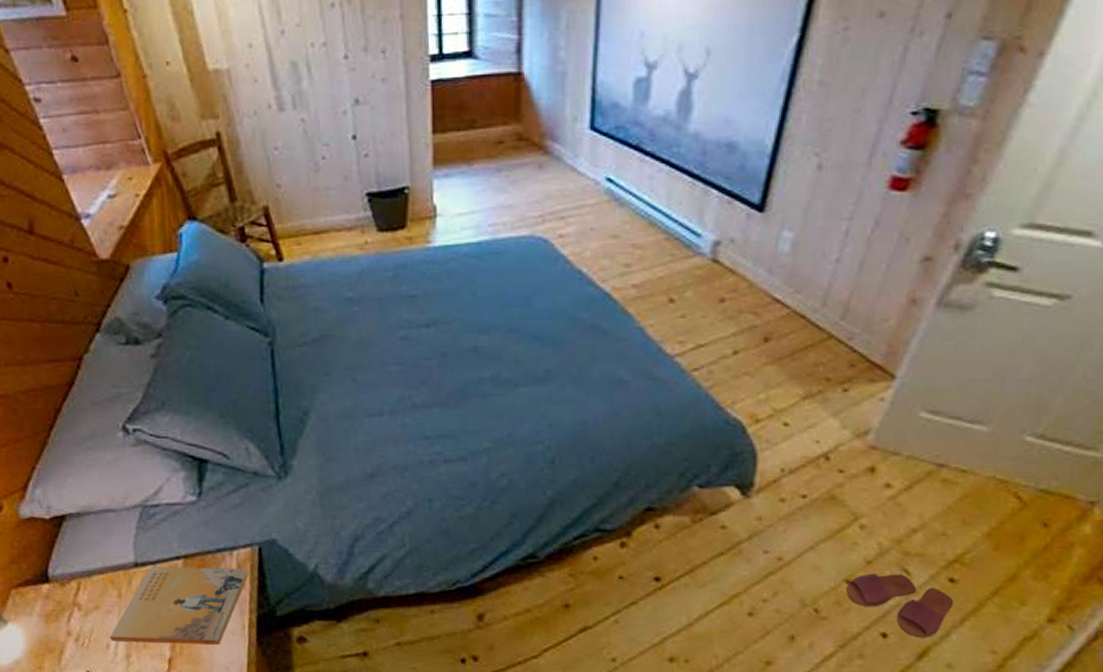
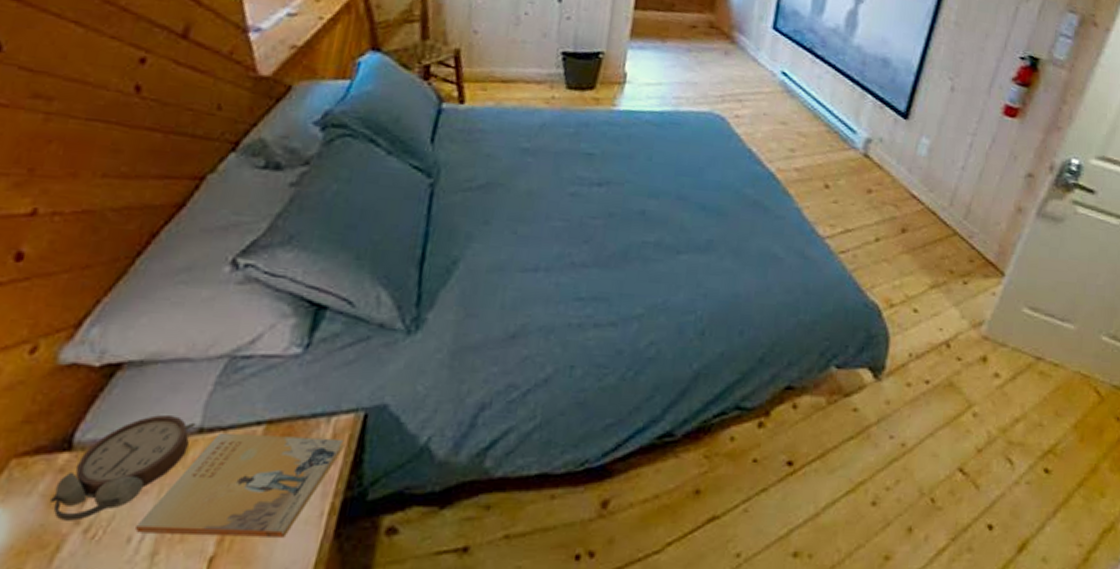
alarm clock: none [46,554,131,633] -> present [50,415,196,521]
slippers: present [846,573,953,638] -> none [959,462,1047,530]

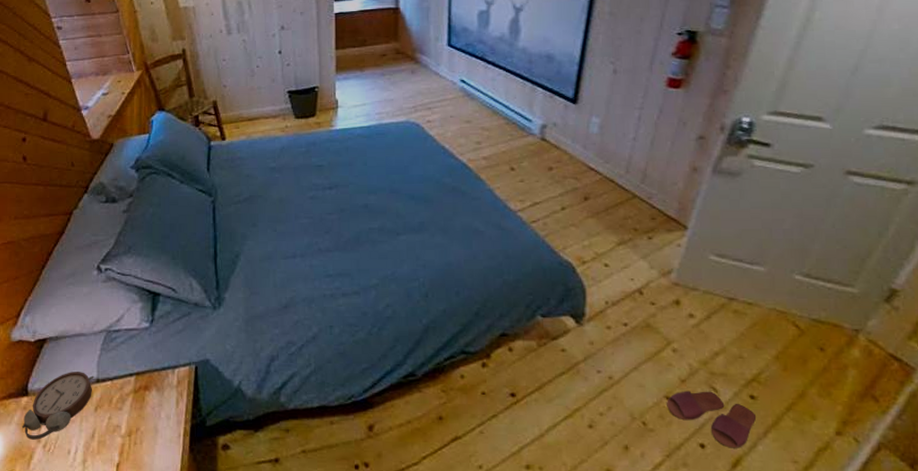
book: present [135,434,345,537] -> none [72,383,187,451]
slippers: none [959,462,1047,530] -> present [667,391,756,448]

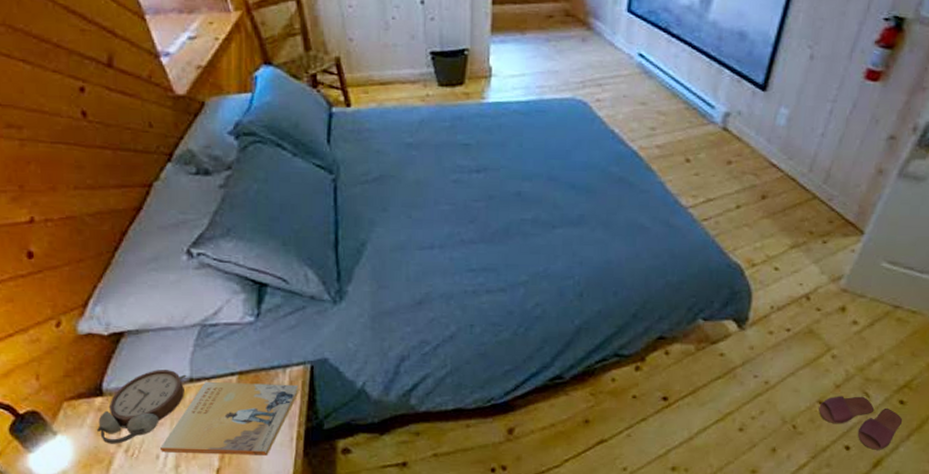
book: none [72,383,187,451] -> present [160,382,300,455]

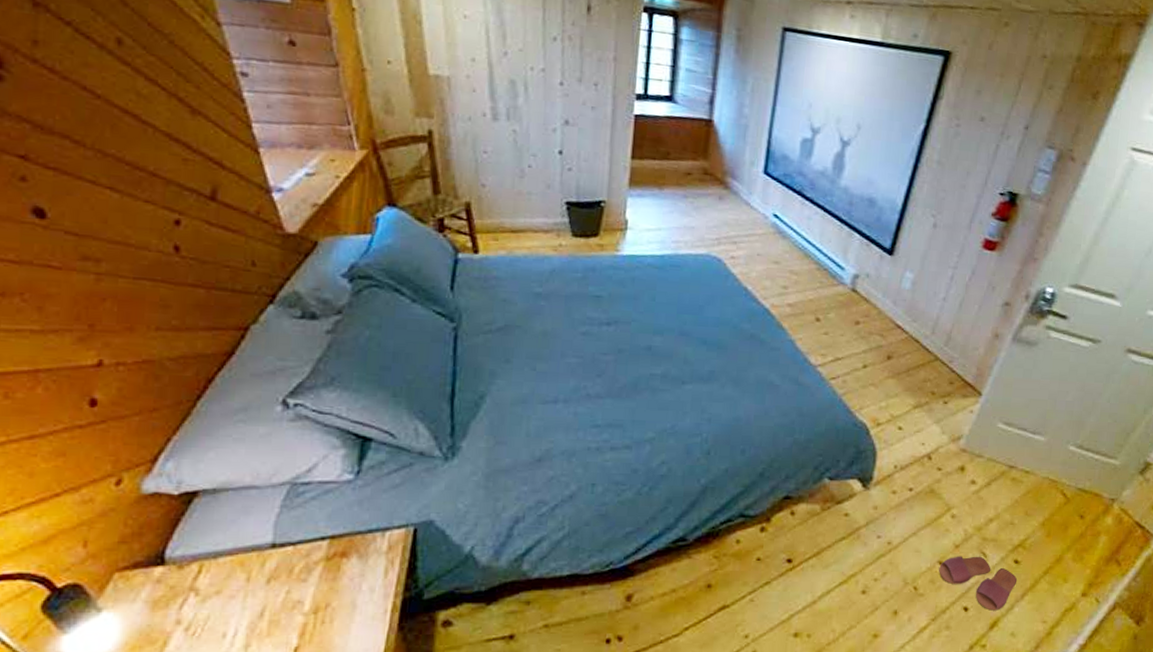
alarm clock: present [97,370,187,444] -> none [153,534,269,621]
book: present [160,382,300,455] -> none [229,548,400,631]

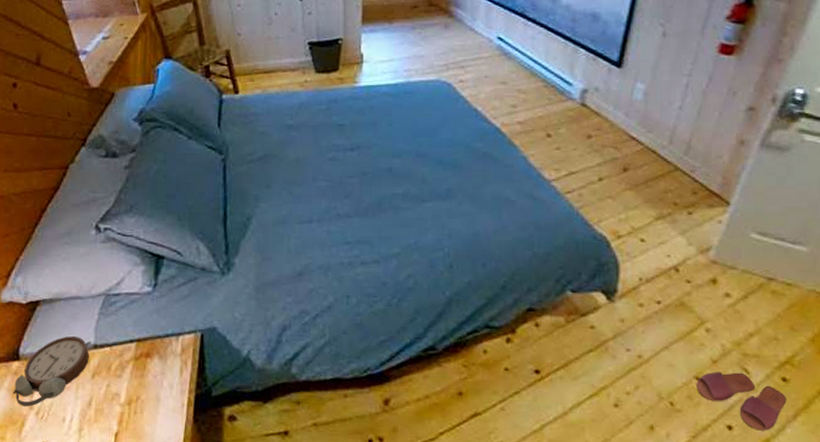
alarm clock: none [153,534,269,621] -> present [13,336,92,407]

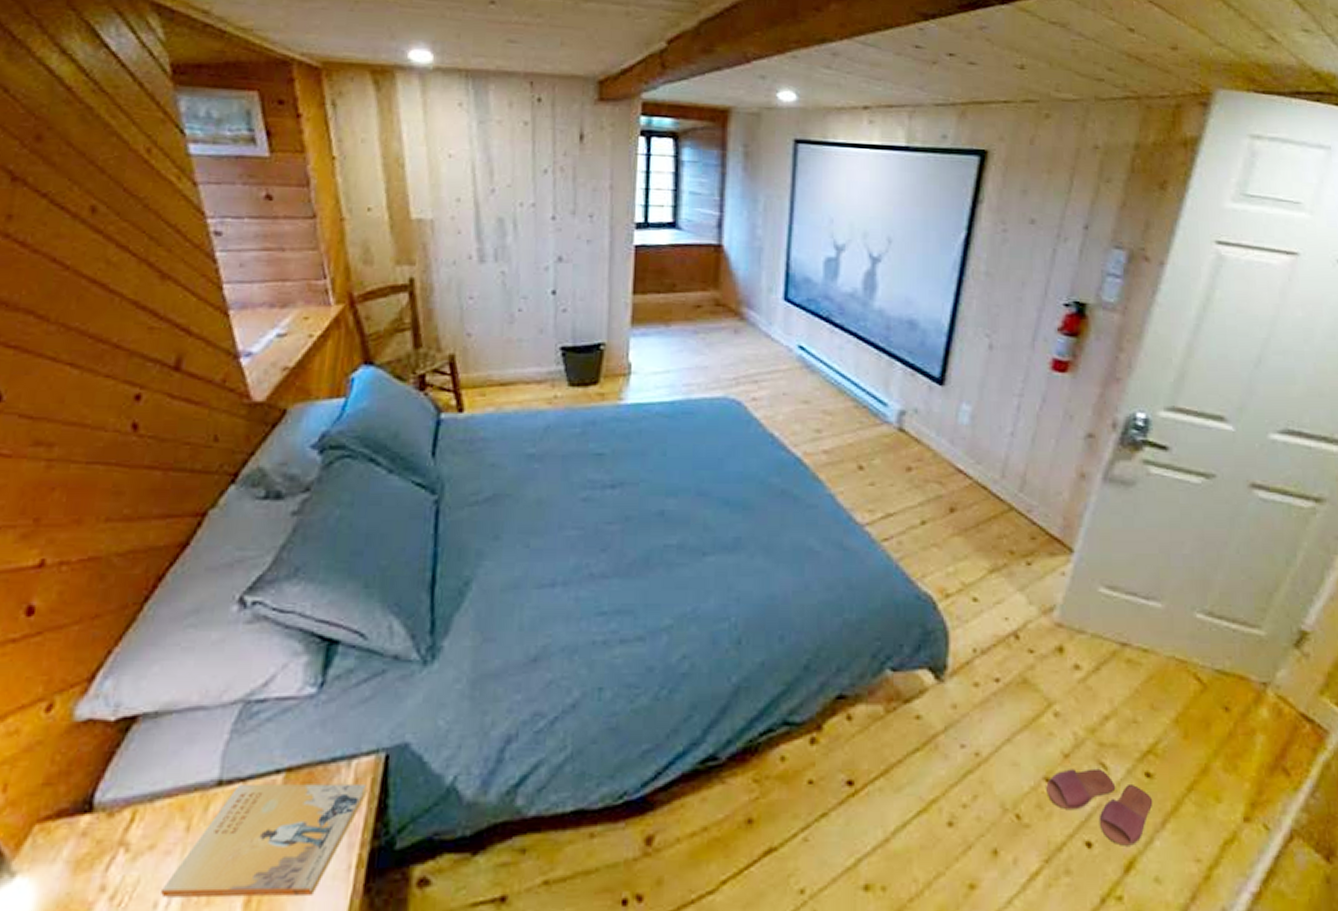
alarm clock: present [13,336,92,407] -> none [75,769,215,888]
book: none [67,349,191,421] -> present [161,783,368,898]

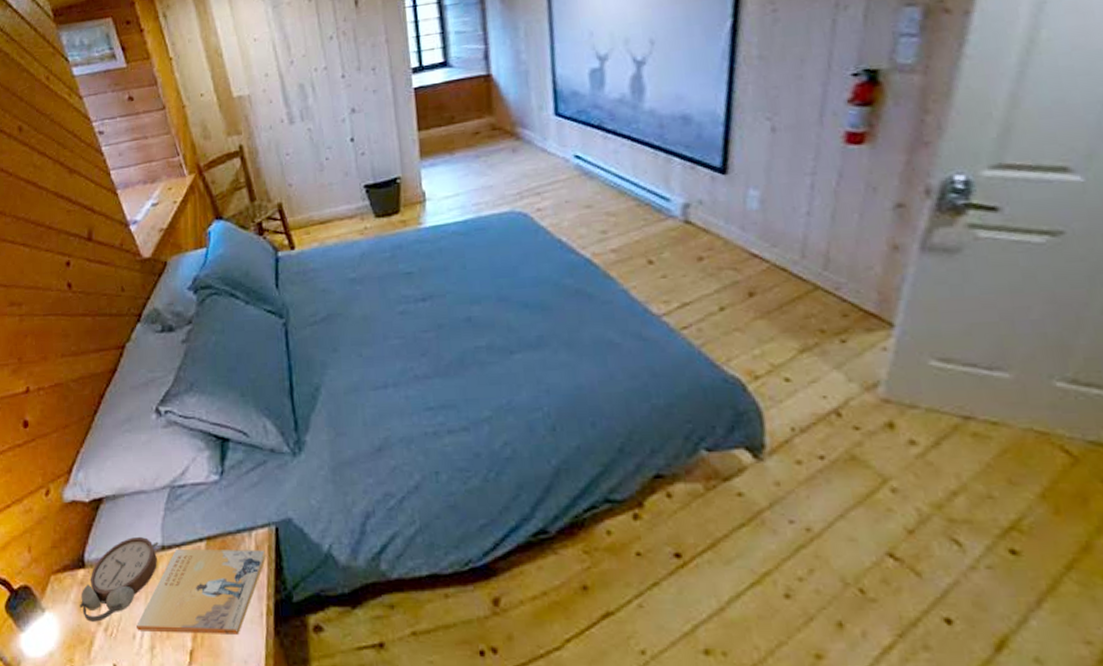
alarm clock: none [75,769,215,888] -> present [80,537,159,622]
slippers: present [1046,768,1152,846] -> none [890,545,1022,624]

